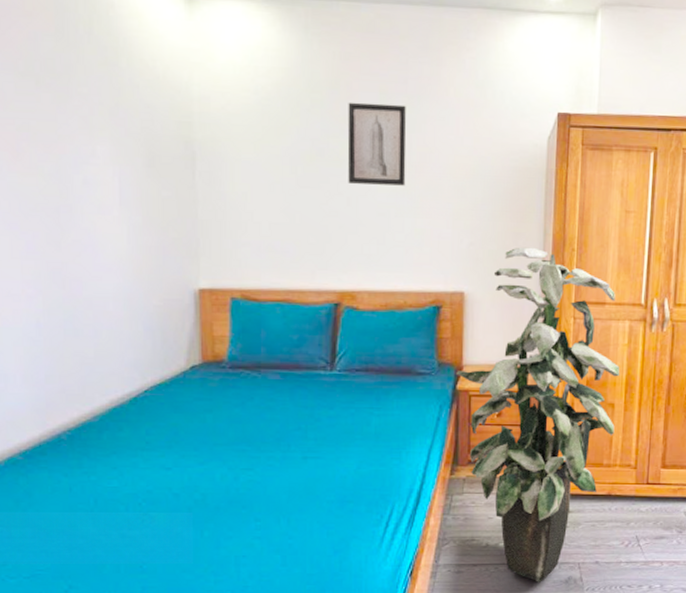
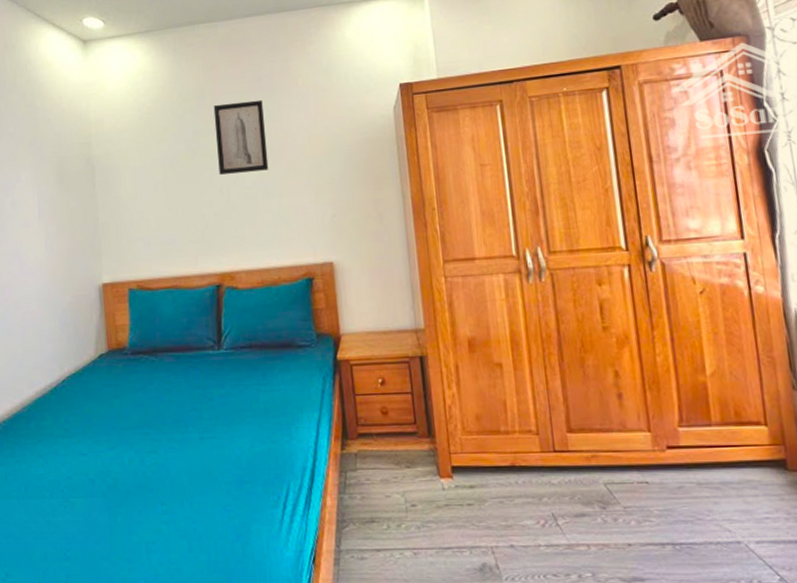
indoor plant: present [455,247,620,582] -> none [334,211,507,570]

